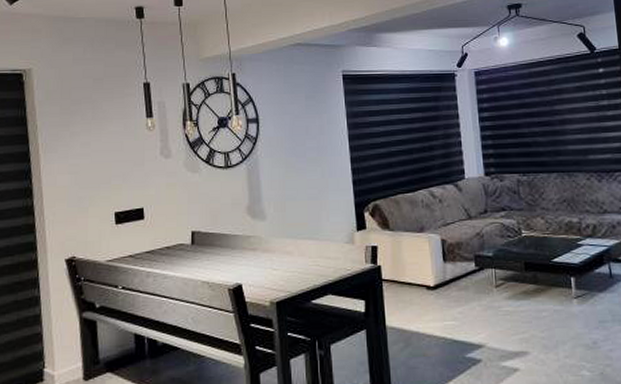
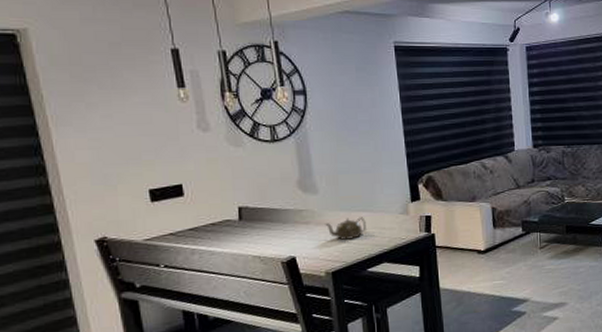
teapot: none [271,245,311,270] -> present [325,217,366,241]

